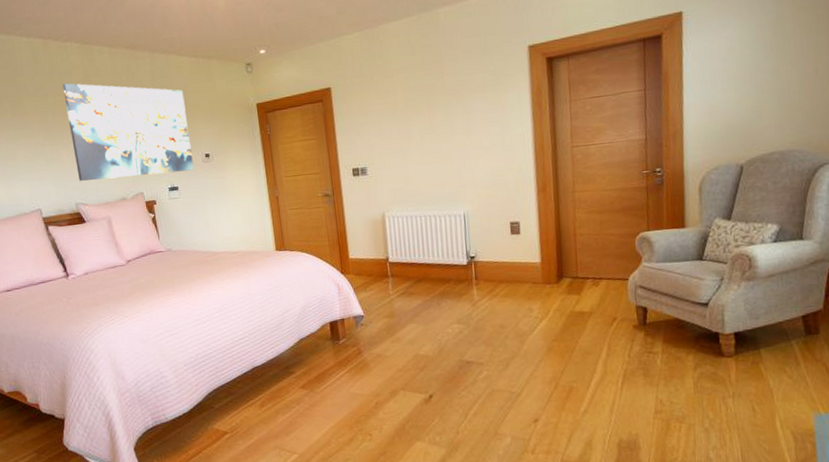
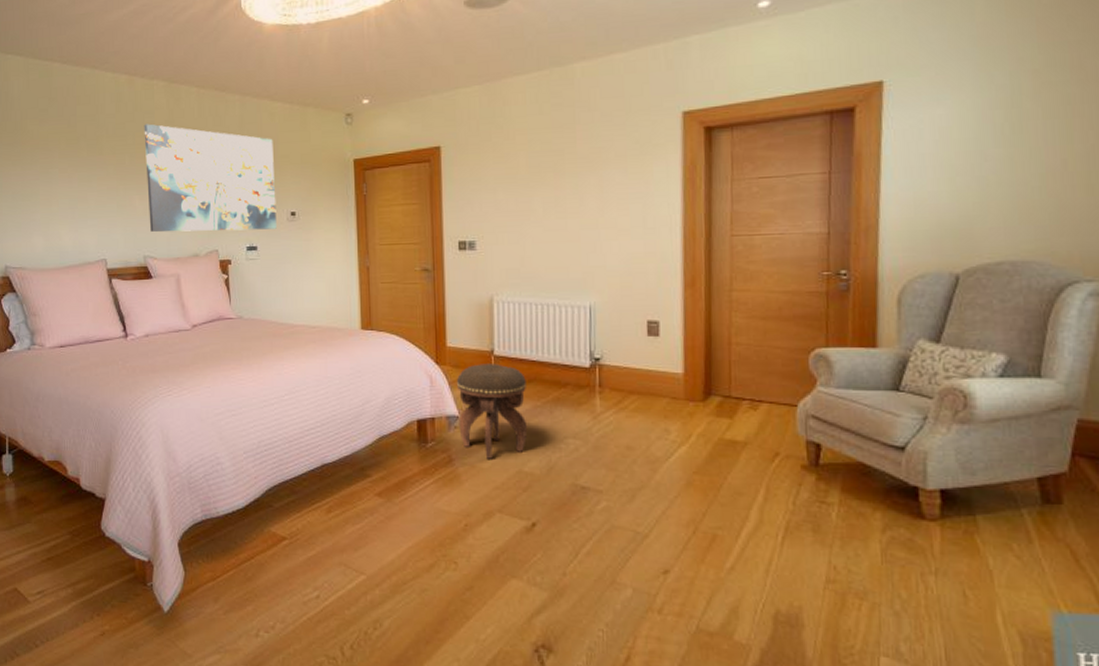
footstool: none [359,269,421,348] -> present [456,364,528,459]

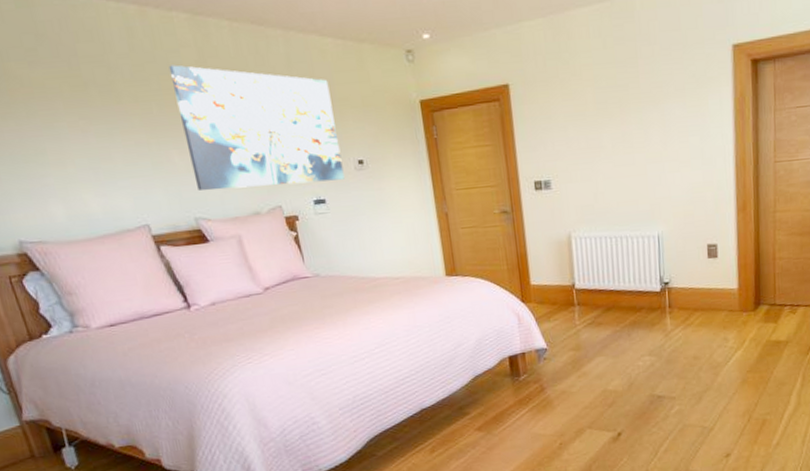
footstool: present [456,364,528,459] -> none [542,296,610,384]

